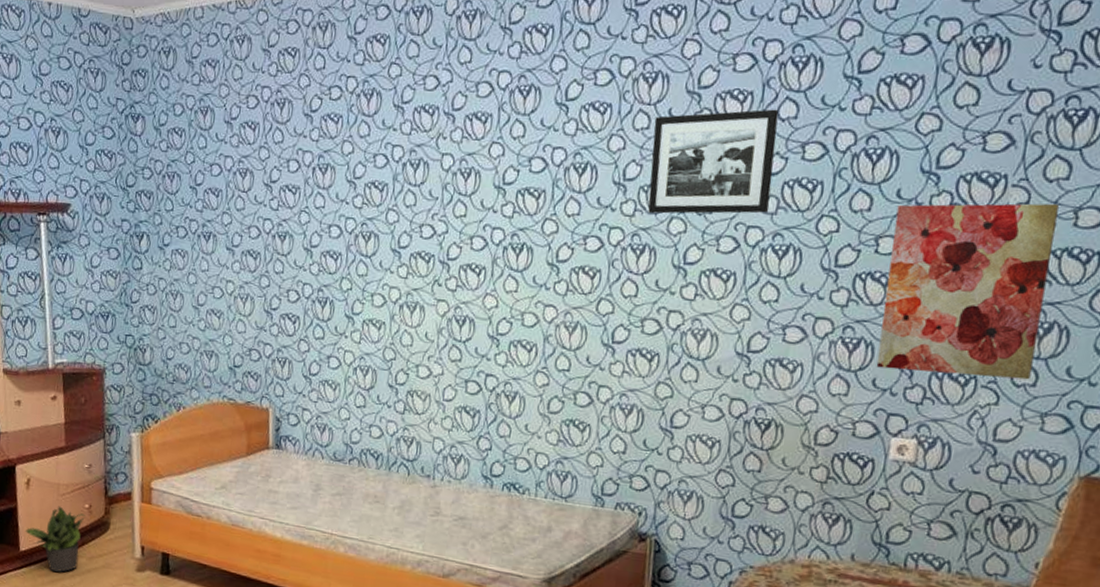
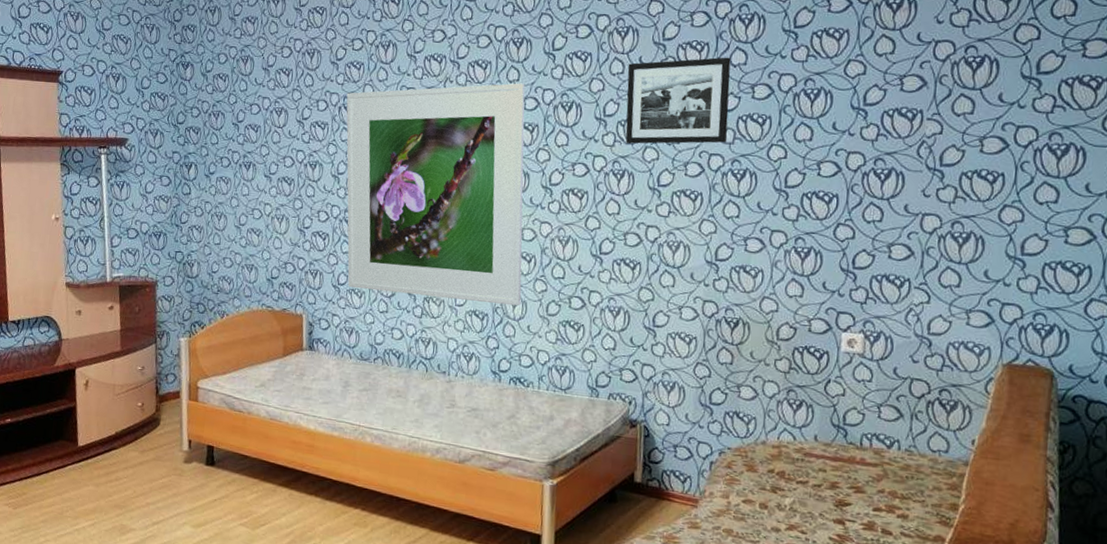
potted plant: present [25,506,85,573] -> none [83,404,138,465]
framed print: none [320,140,532,402] -> present [346,83,525,306]
wall art: present [876,203,1059,380] -> none [825,133,967,282]

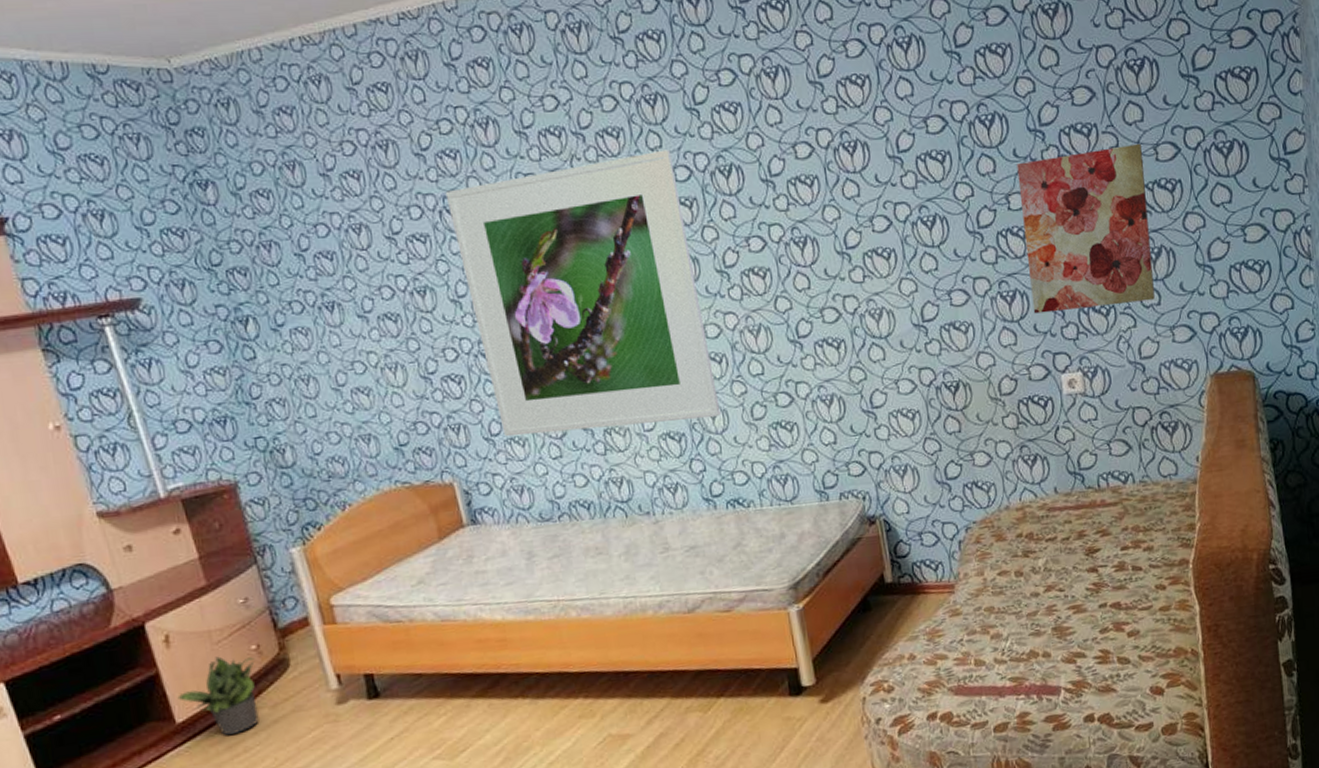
potted plant: none [83,404,138,465] -> present [177,656,259,736]
picture frame: present [625,57,731,144] -> none [785,89,910,205]
wall art: none [825,133,967,282] -> present [1017,143,1155,314]

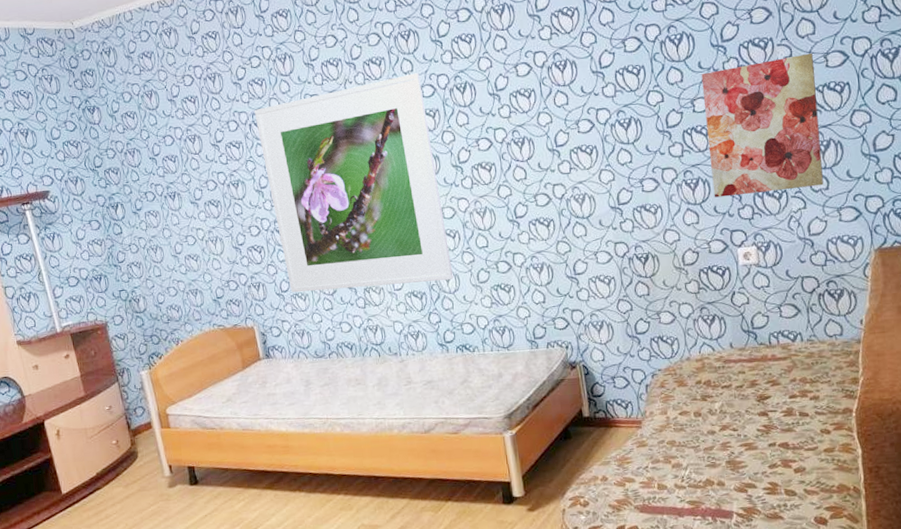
potted plant: present [177,656,259,736] -> none [63,447,116,505]

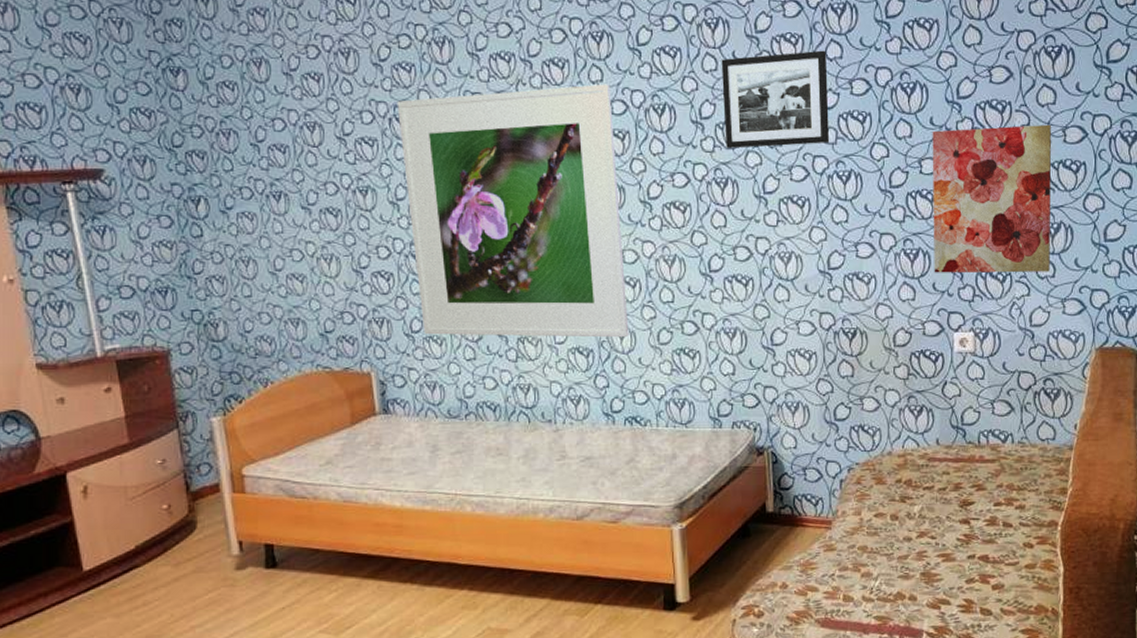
picture frame: none [509,18,610,112] -> present [721,50,830,148]

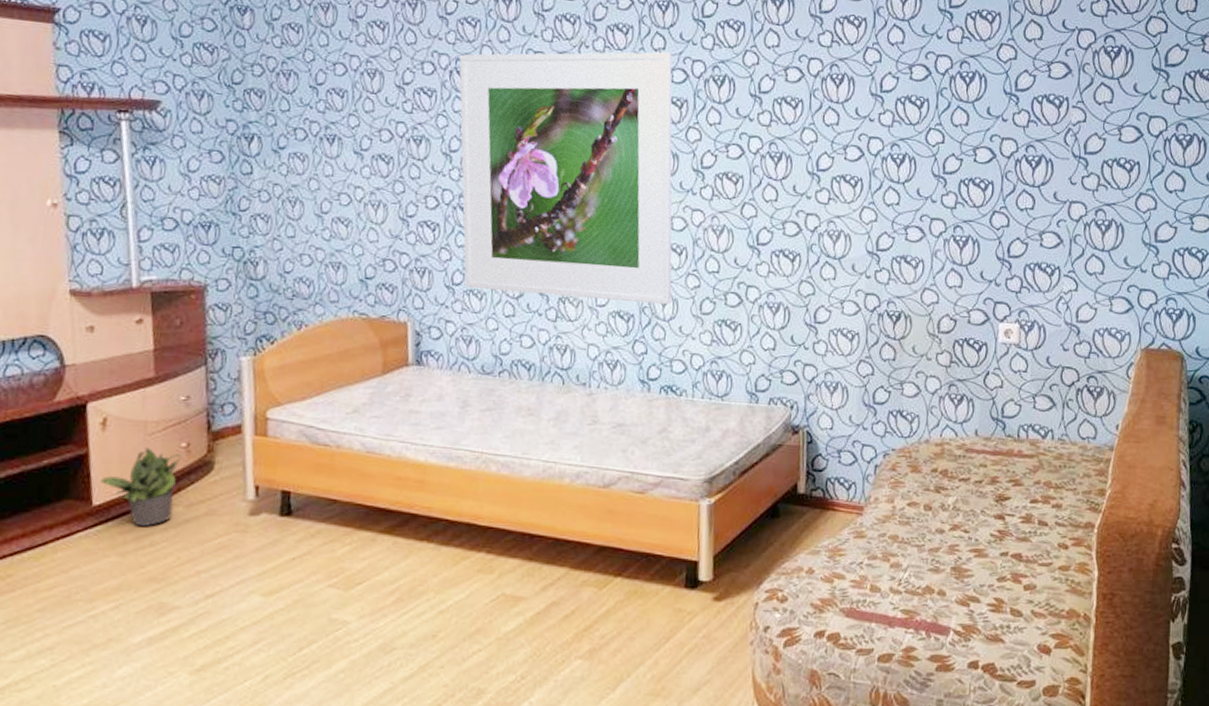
potted plant: none [88,512,164,588] -> present [100,447,182,527]
picture frame: present [721,50,830,148] -> none [782,34,889,126]
wall art: present [932,124,1051,273] -> none [982,120,1107,269]

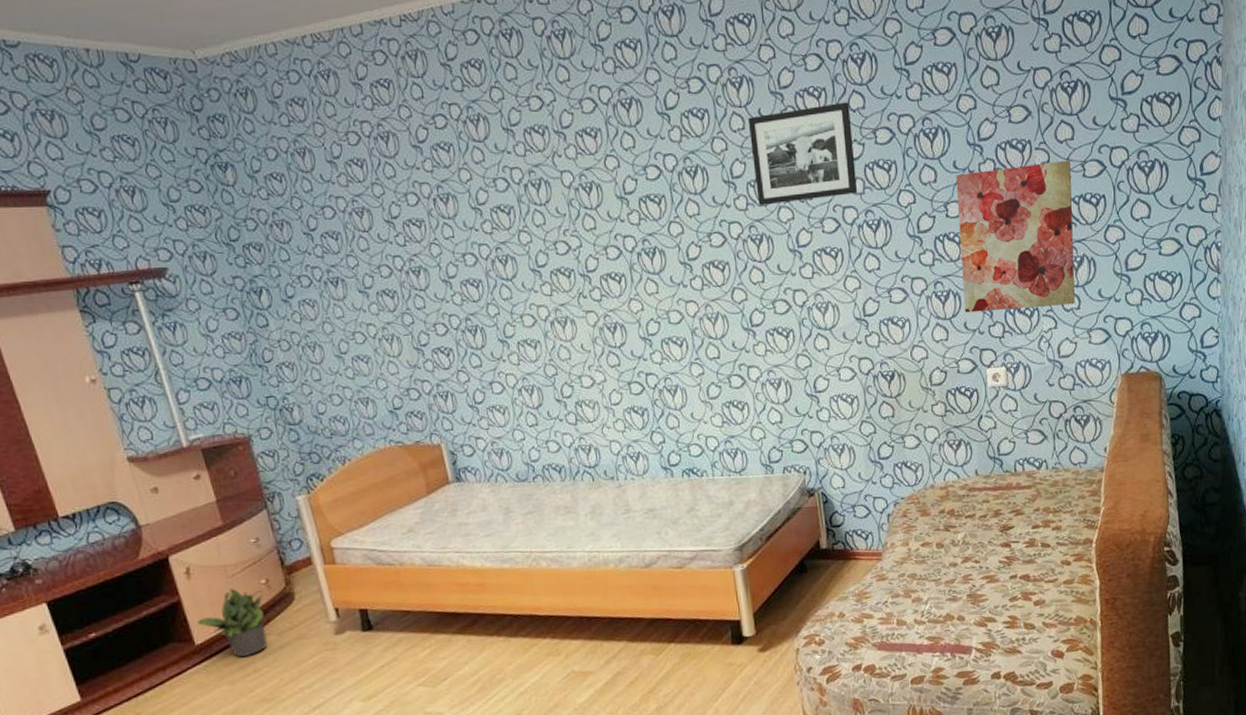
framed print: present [459,52,673,305] -> none [439,150,680,405]
picture frame: none [782,34,889,126] -> present [748,102,858,205]
wall art: none [982,120,1107,269] -> present [956,160,1075,313]

